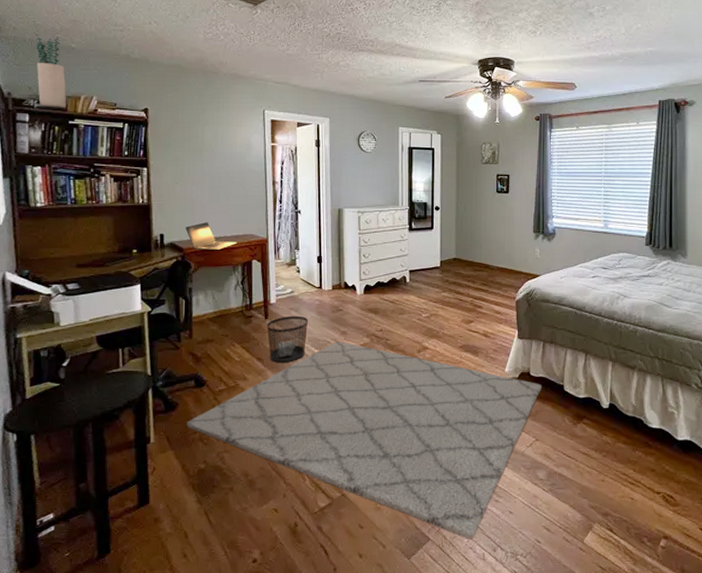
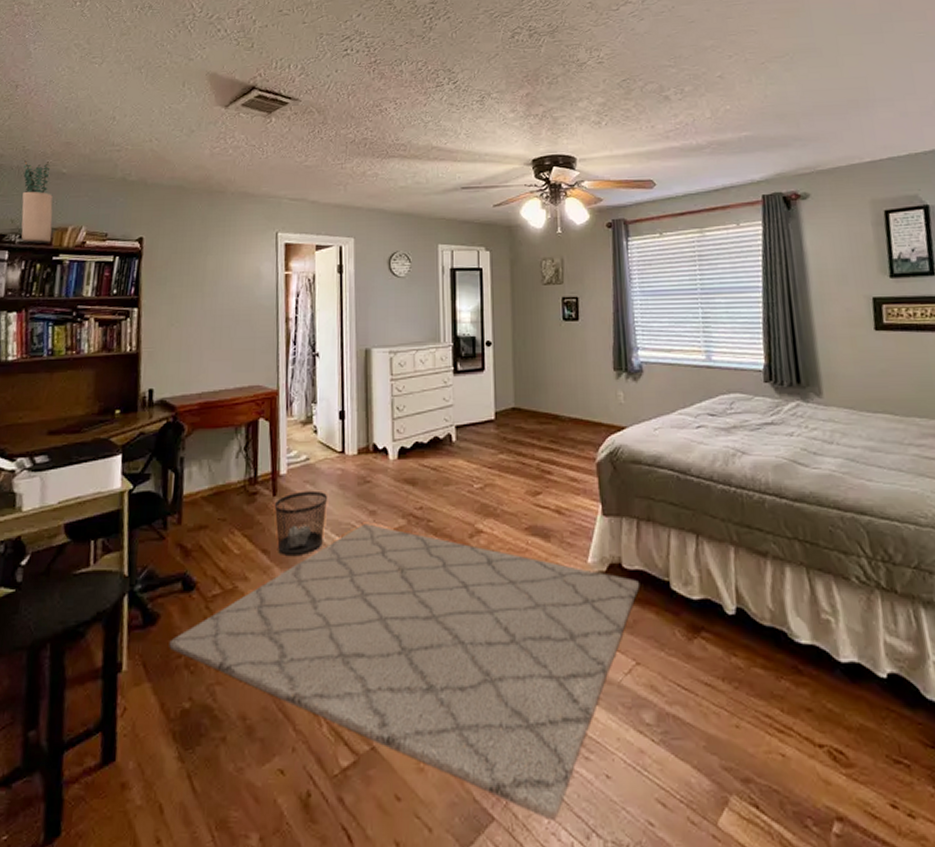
laptop: present [185,222,237,251] -> none [179,372,240,409]

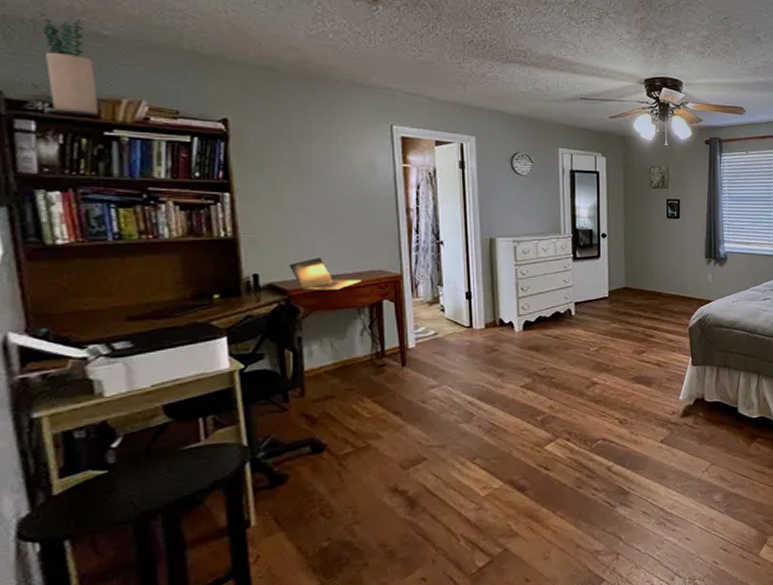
rug: present [169,524,640,820] -> none [301,384,717,573]
laptop: none [179,372,240,409] -> present [289,258,361,292]
waste bin: present [274,490,328,557] -> none [403,359,458,415]

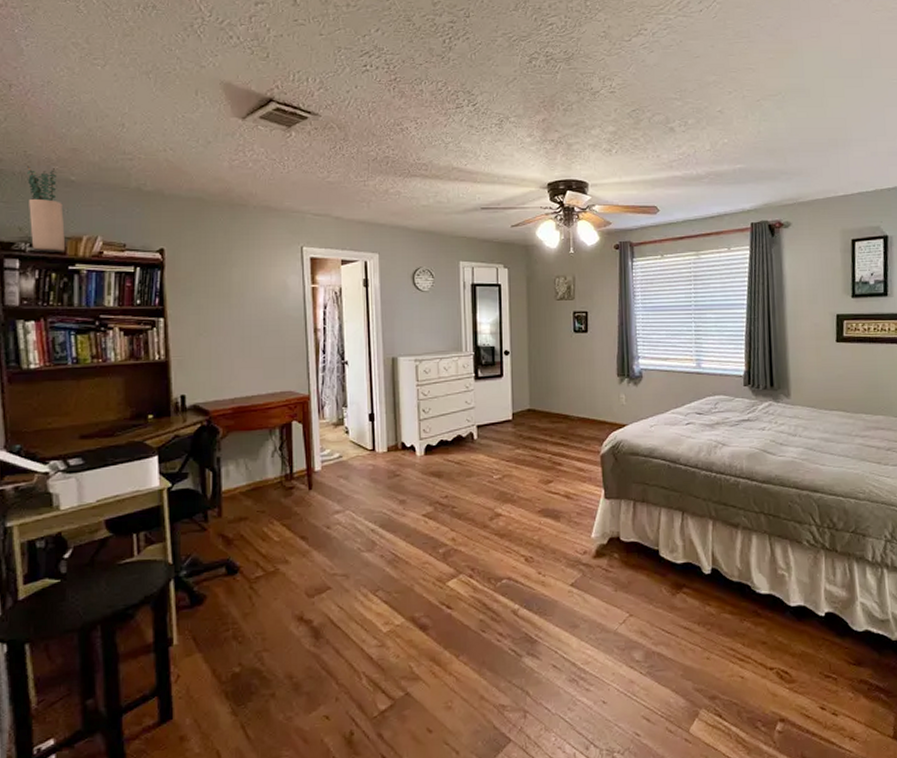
laptop: present [289,258,361,292] -> none [211,379,273,413]

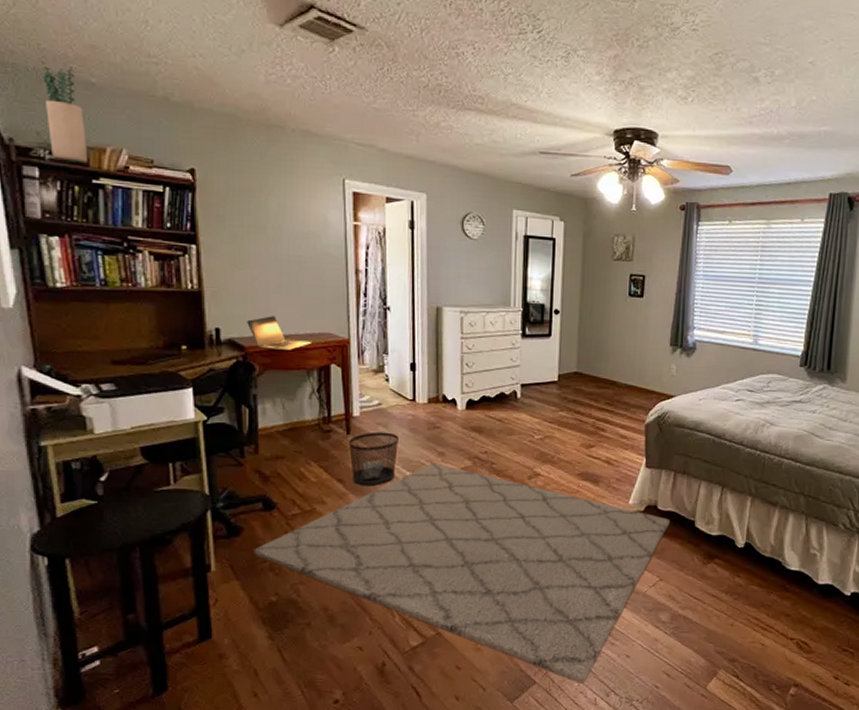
laptop: none [211,379,273,413] -> present [247,316,311,351]
rug: none [217,511,635,738] -> present [254,463,671,683]
waste bin: none [310,484,361,542] -> present [348,431,400,487]

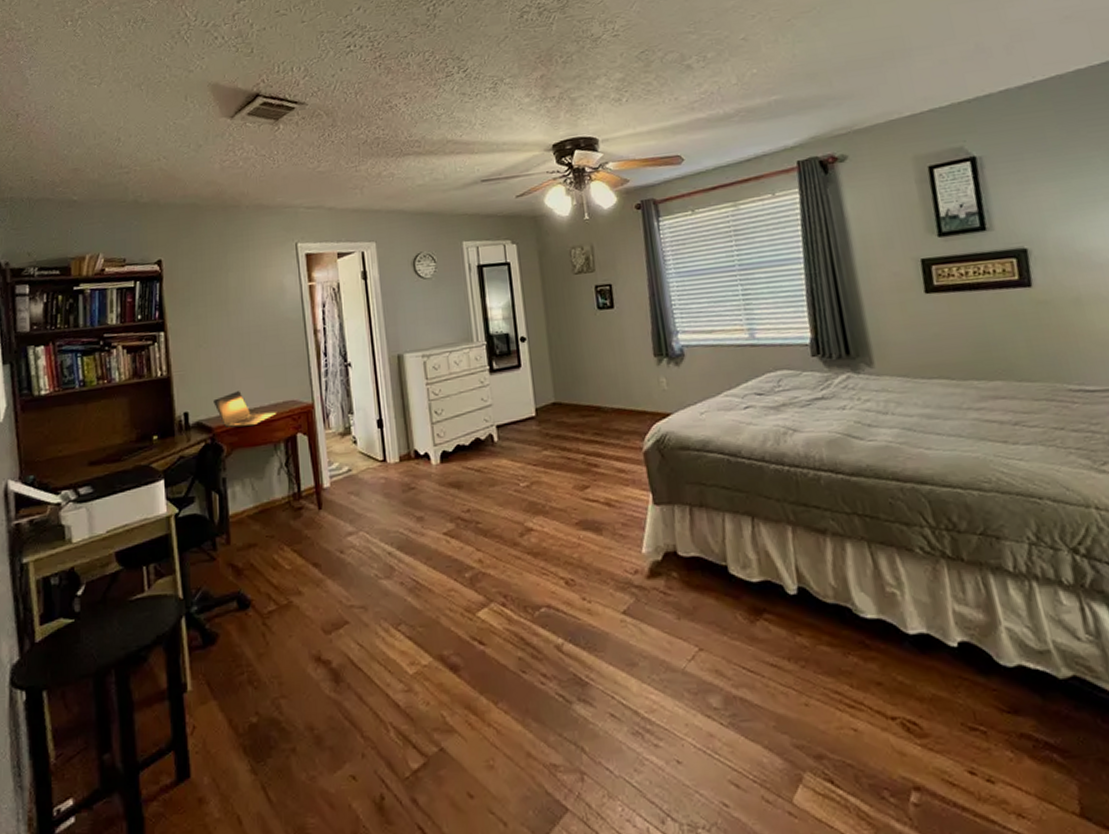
vase: present [42,61,88,165] -> none [34,190,70,276]
rug: present [254,463,671,683] -> none [230,530,698,807]
waste bin: present [348,431,400,487] -> none [320,500,374,568]

